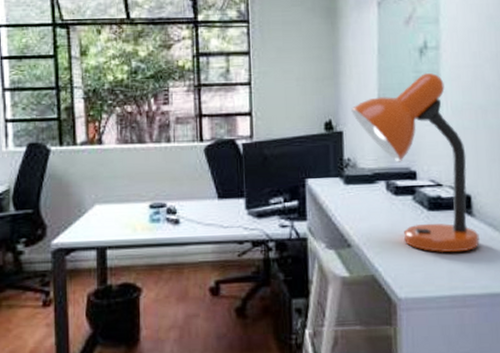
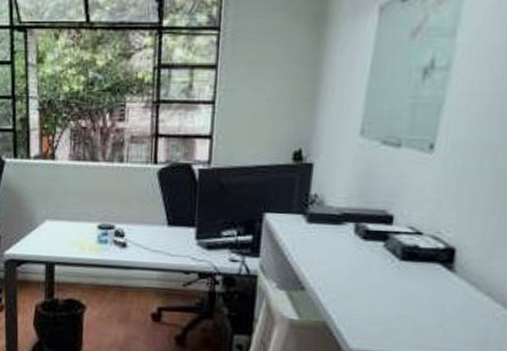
desk lamp: present [351,72,480,253] -> none [327,99,460,309]

